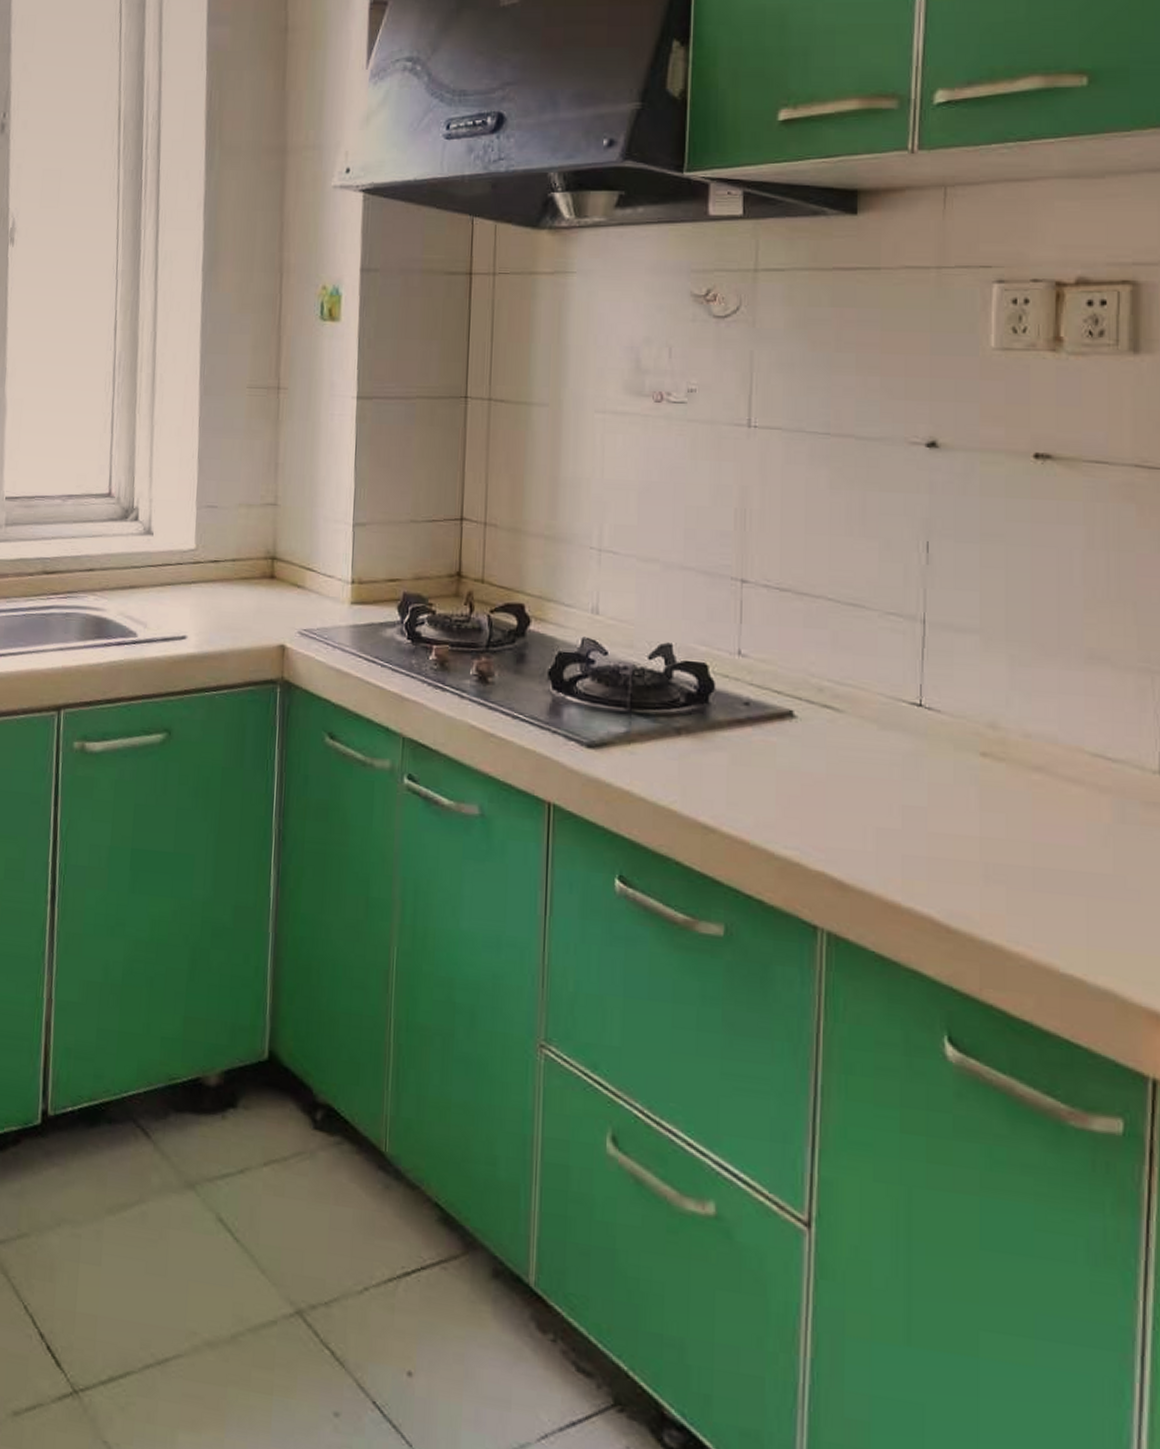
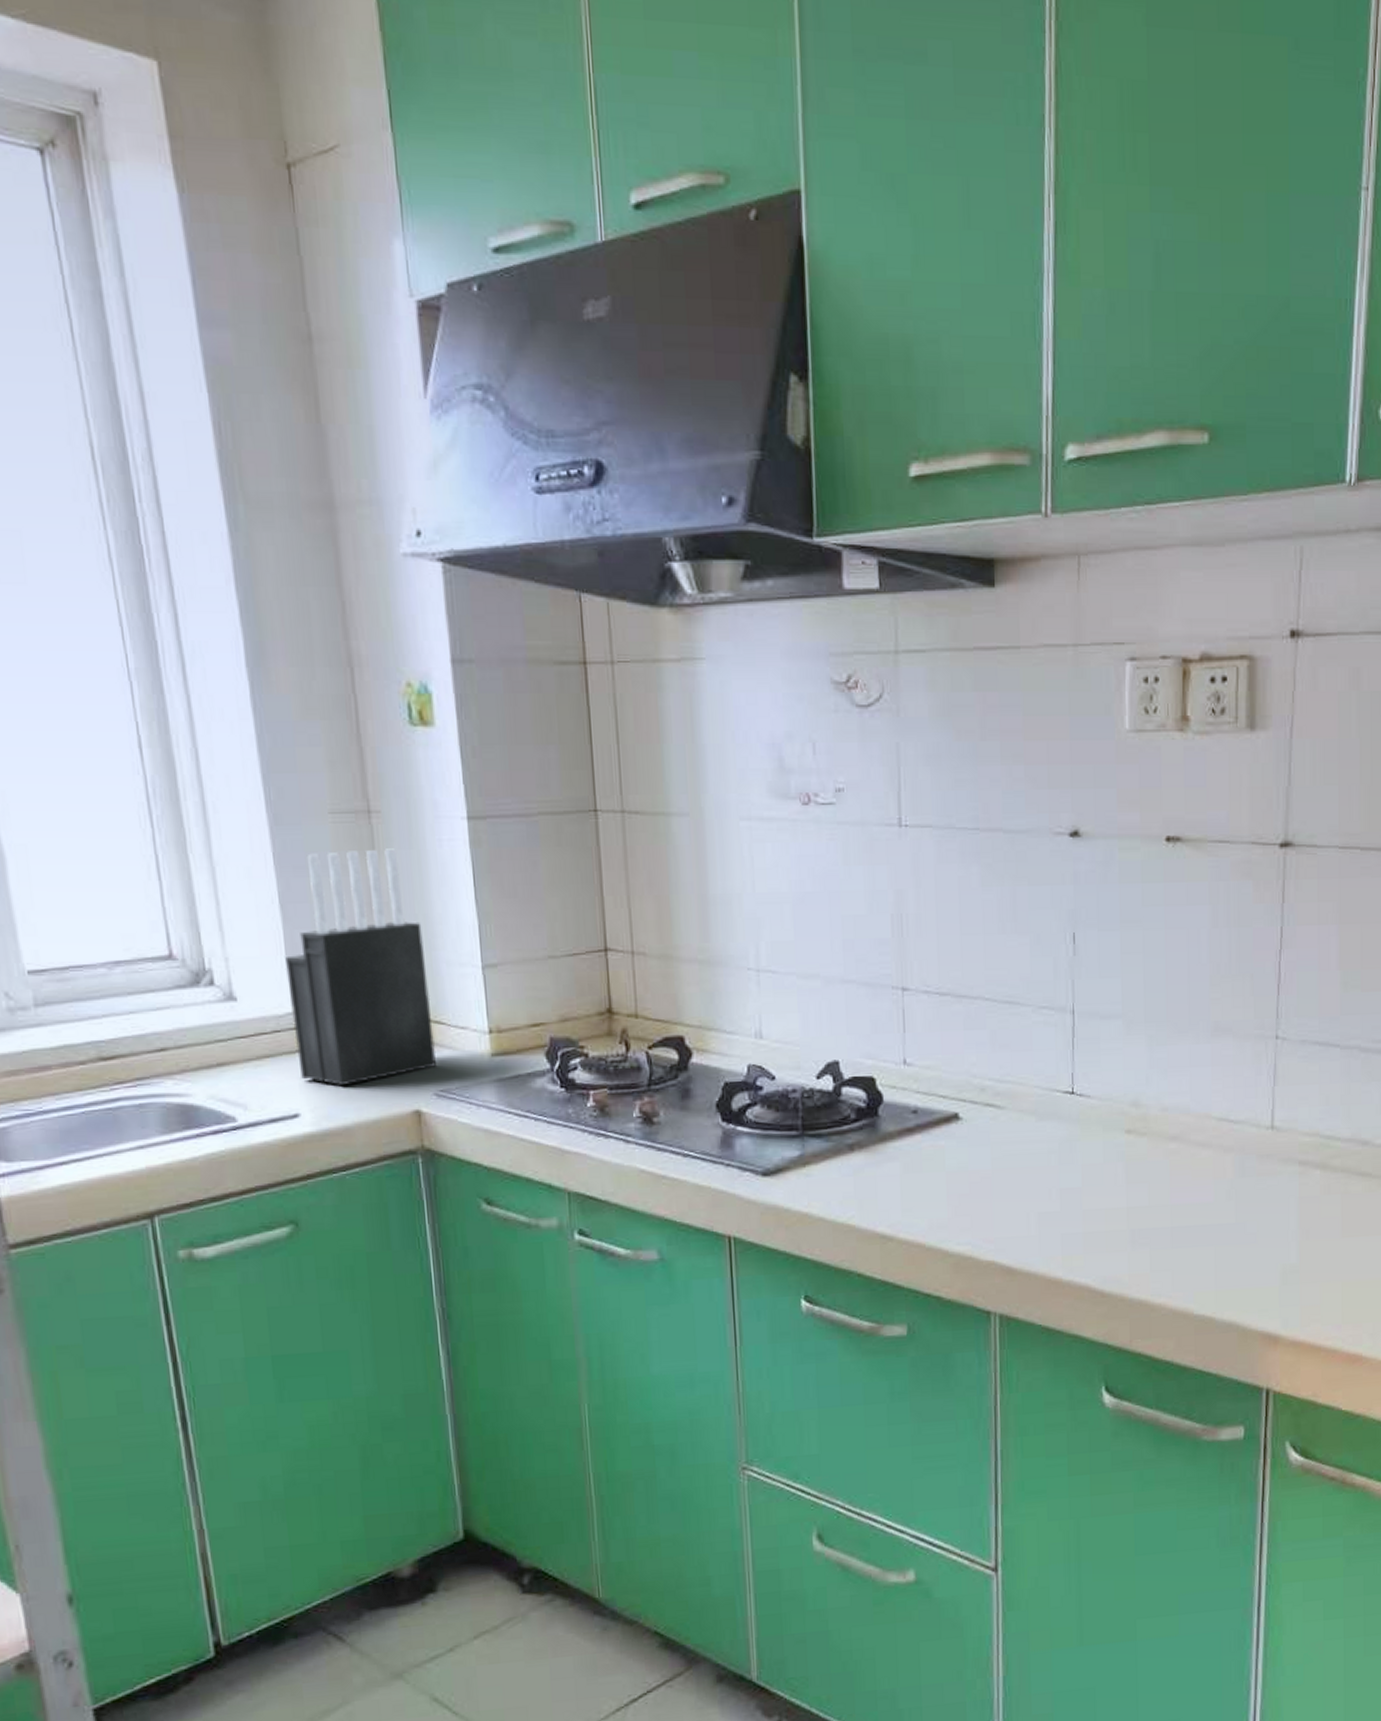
knife block: none [192,419,308,617] -> present [285,848,437,1087]

